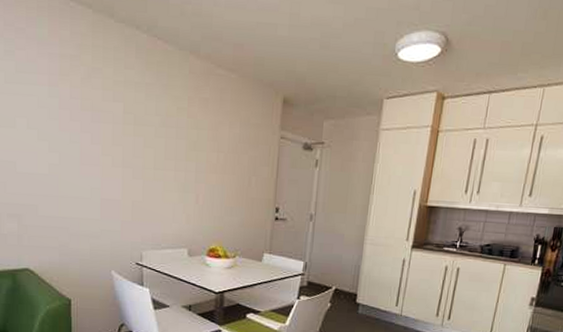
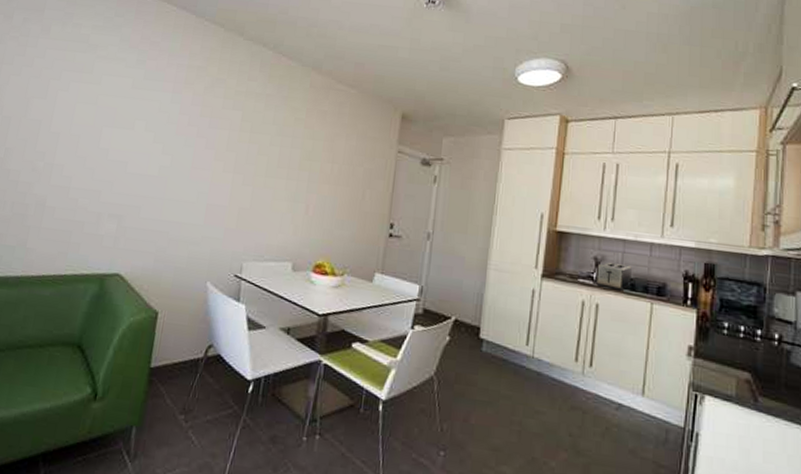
toaster: none [458,231,491,256] -> present [595,261,632,292]

